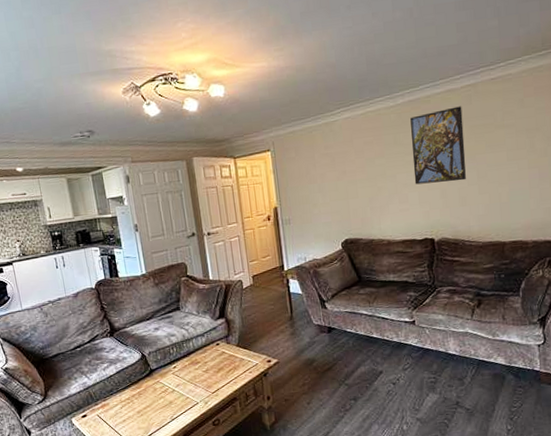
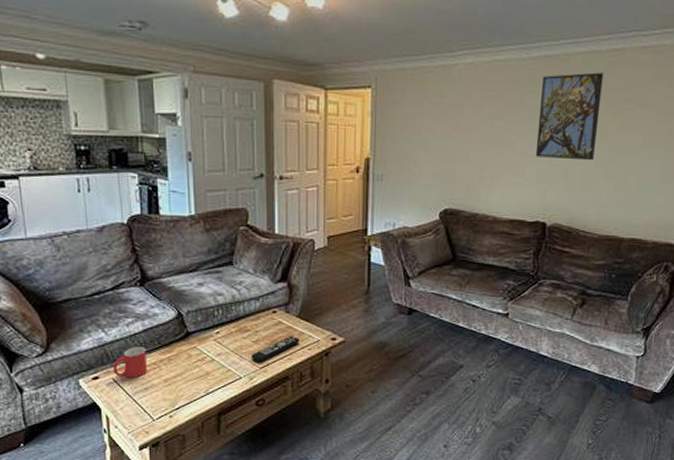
mug: none [96,386,123,413] -> present [113,347,147,378]
remote control: none [203,362,241,389] -> present [251,335,299,363]

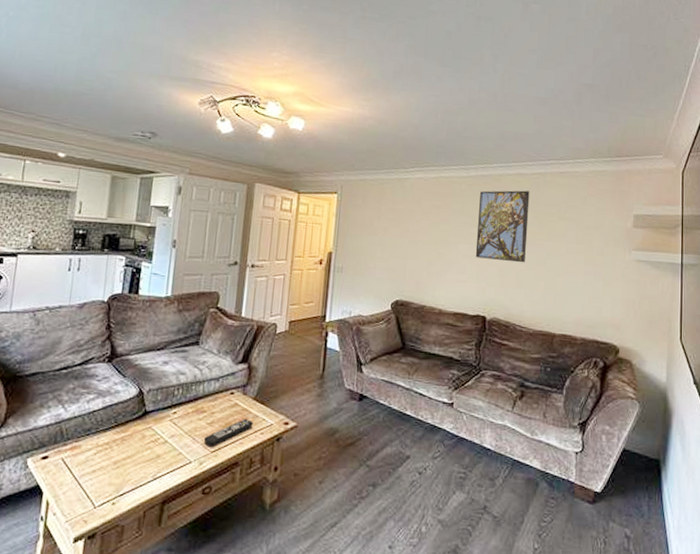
mug: present [113,347,147,378] -> none [64,425,102,459]

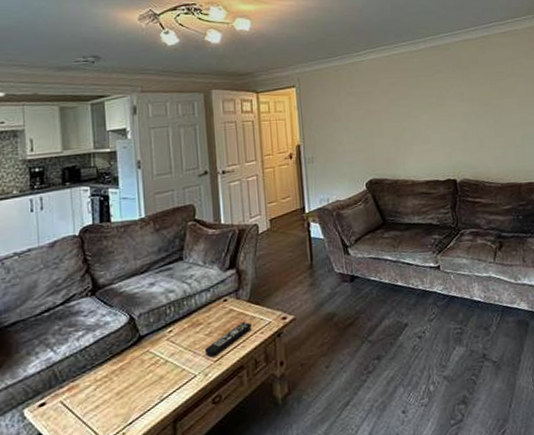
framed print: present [475,190,530,263] -> none [432,55,484,126]

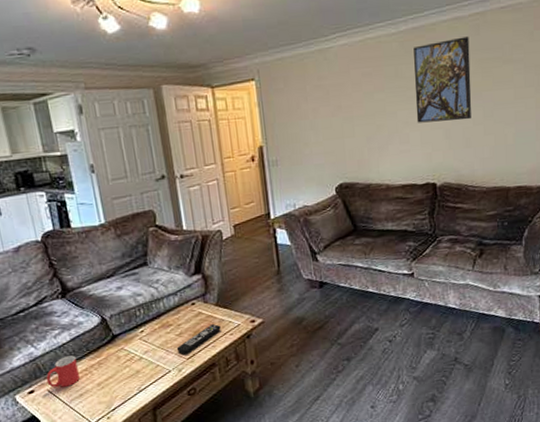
mug: none [61,360,98,398] -> present [46,355,80,387]
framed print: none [432,55,484,126] -> present [414,36,472,123]

